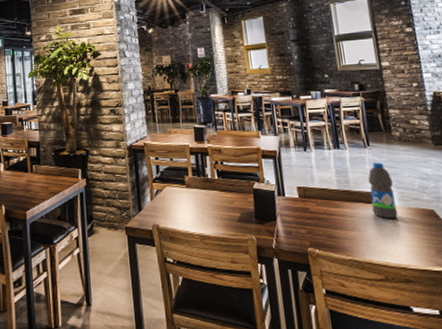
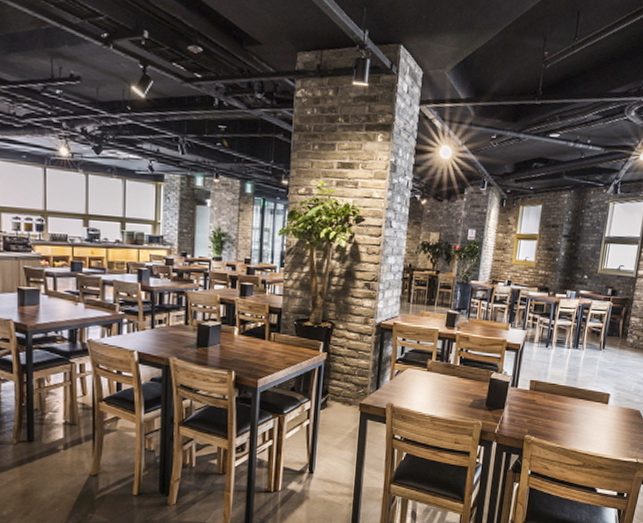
water bottle: present [368,162,398,218] -> none [589,364,615,415]

